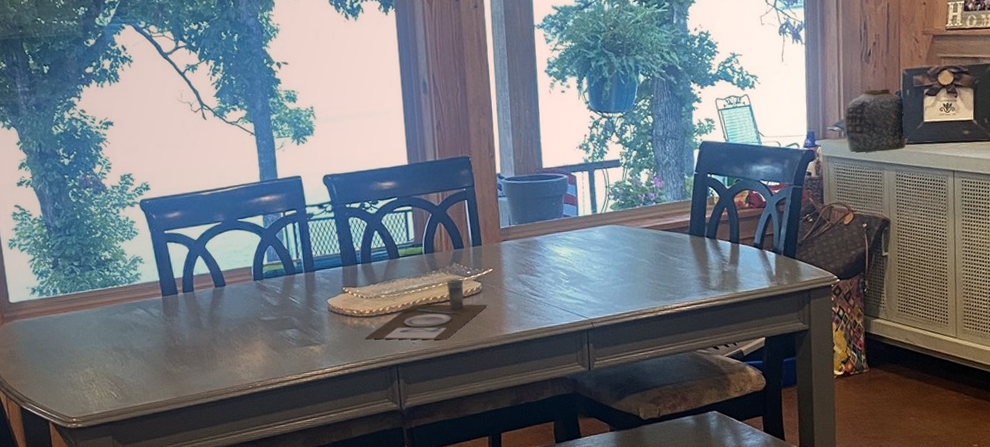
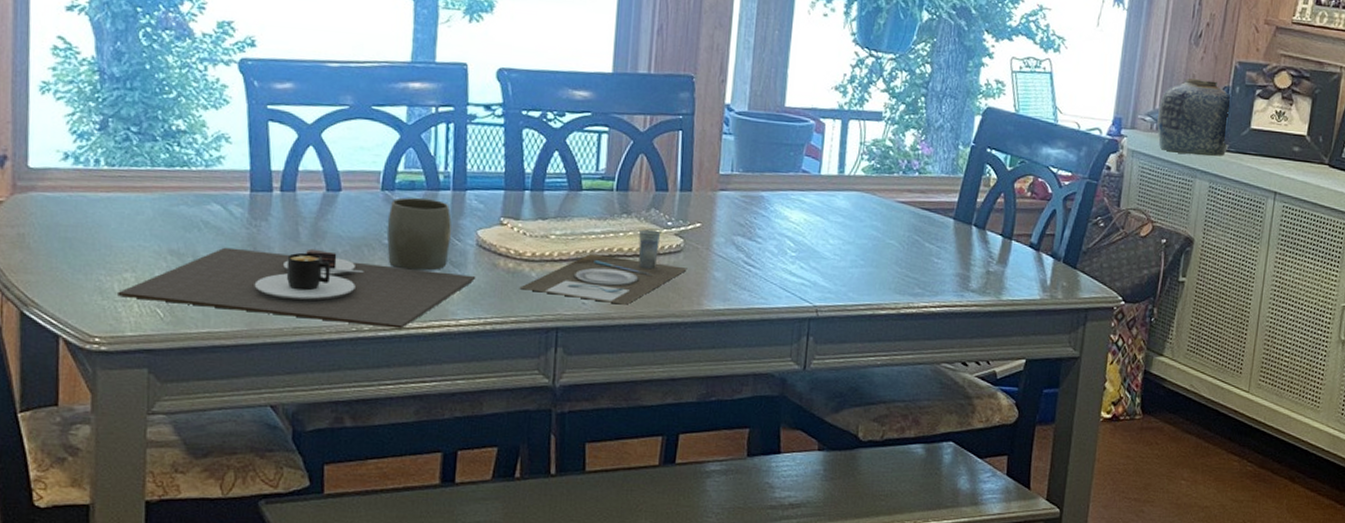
place setting: none [83,331,332,387] -> present [118,247,476,329]
mug: none [261,281,310,337] -> present [386,197,452,271]

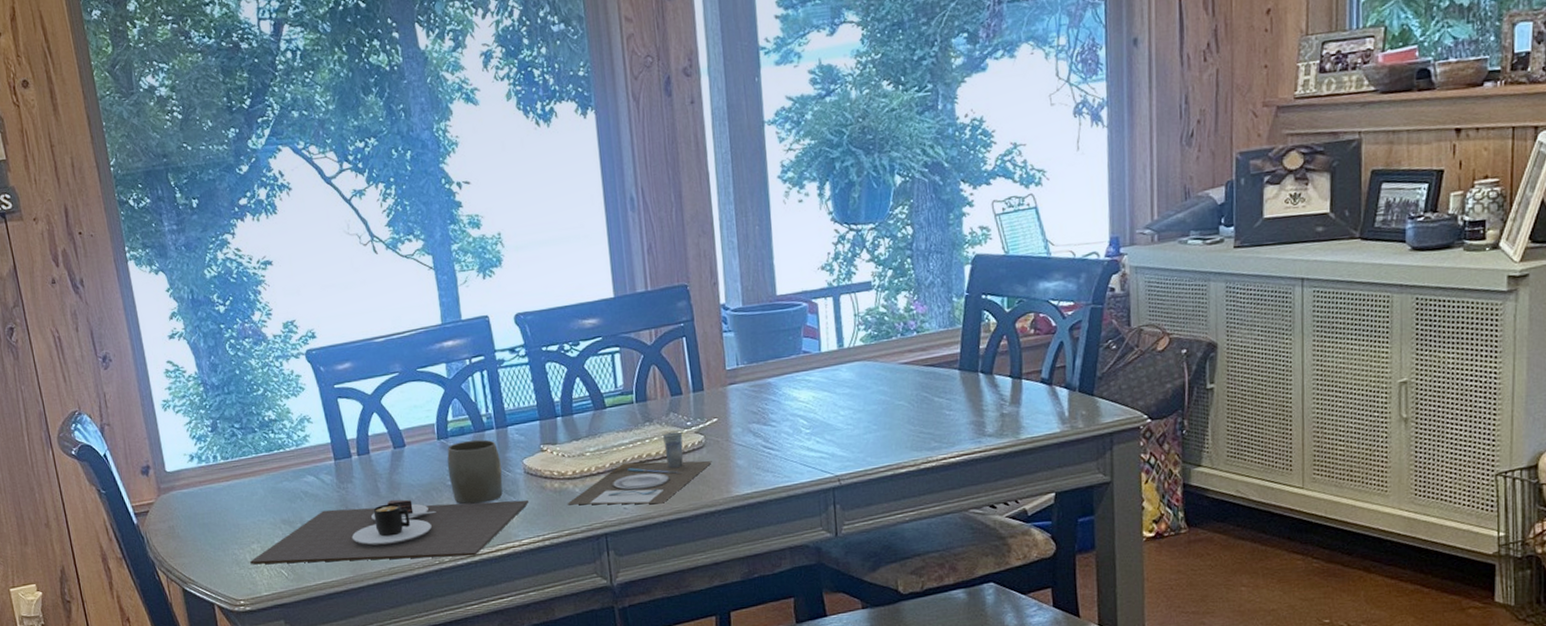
decorative jar: present [1157,77,1233,157] -> none [1157,178,1243,261]

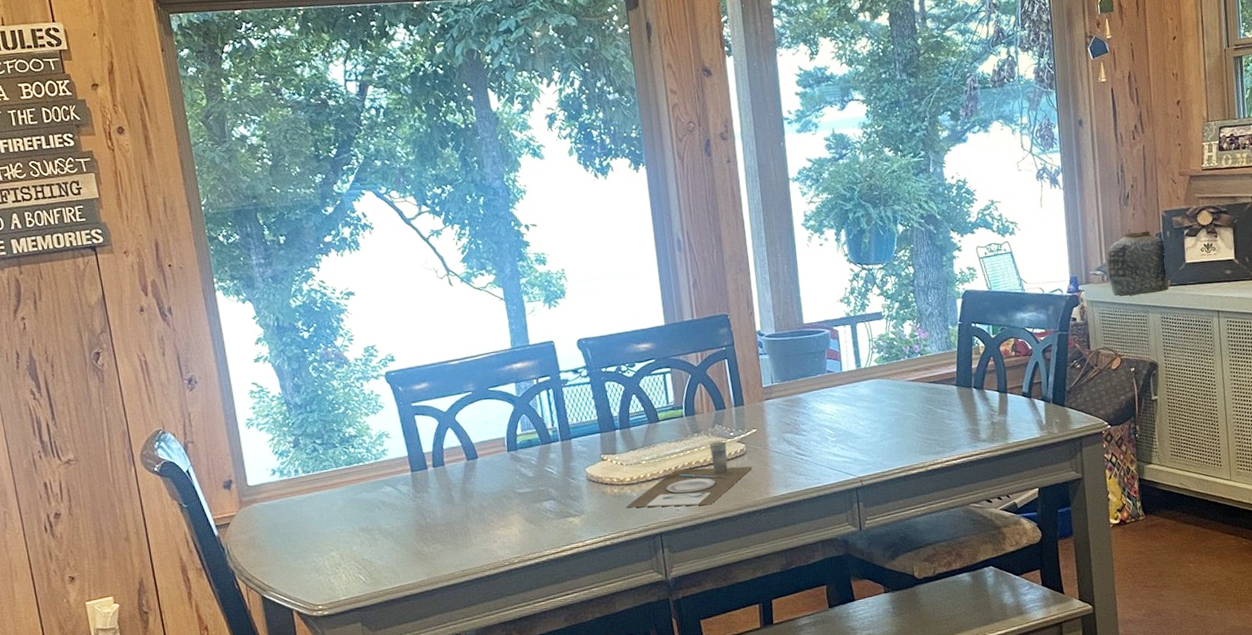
place setting: present [250,499,530,565] -> none [329,504,592,571]
mug: present [447,439,503,505] -> none [516,451,568,510]
decorative jar: none [1157,178,1243,261] -> present [1105,231,1172,296]

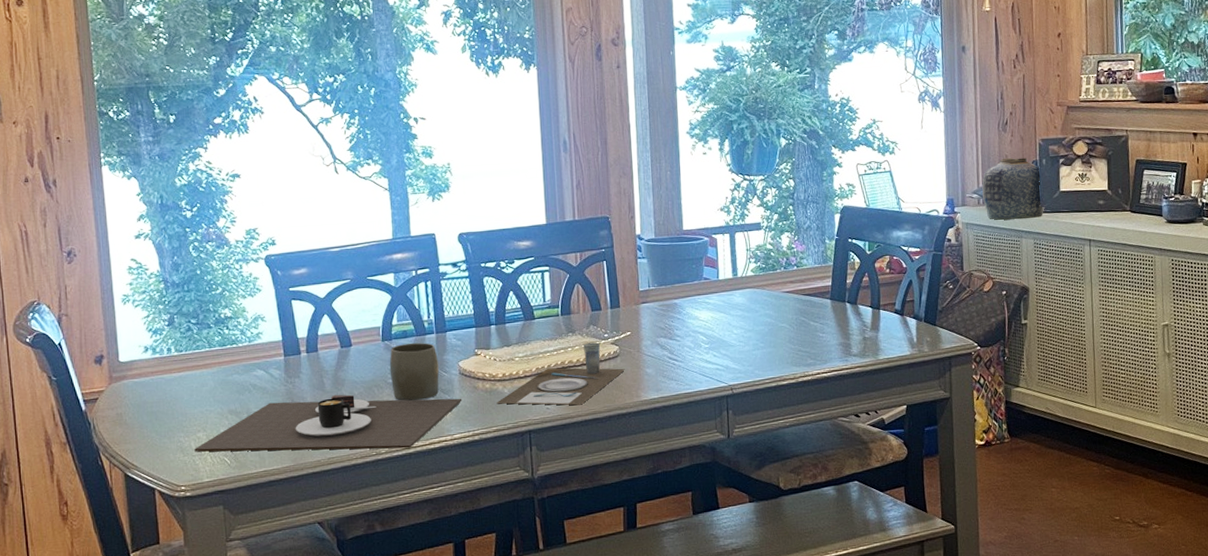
place setting: none [329,504,592,571] -> present [194,394,462,452]
mug: none [516,451,568,510] -> present [389,343,439,401]

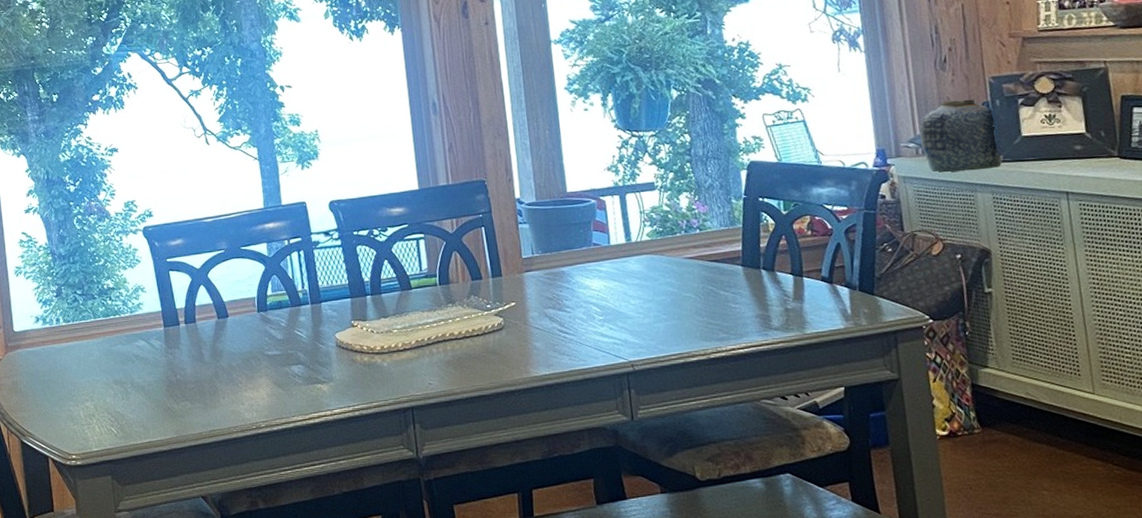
place setting: present [194,394,462,452] -> none [83,365,341,423]
mug: present [389,343,439,401] -> none [265,314,317,373]
place setting: present [496,342,625,406] -> none [376,313,511,381]

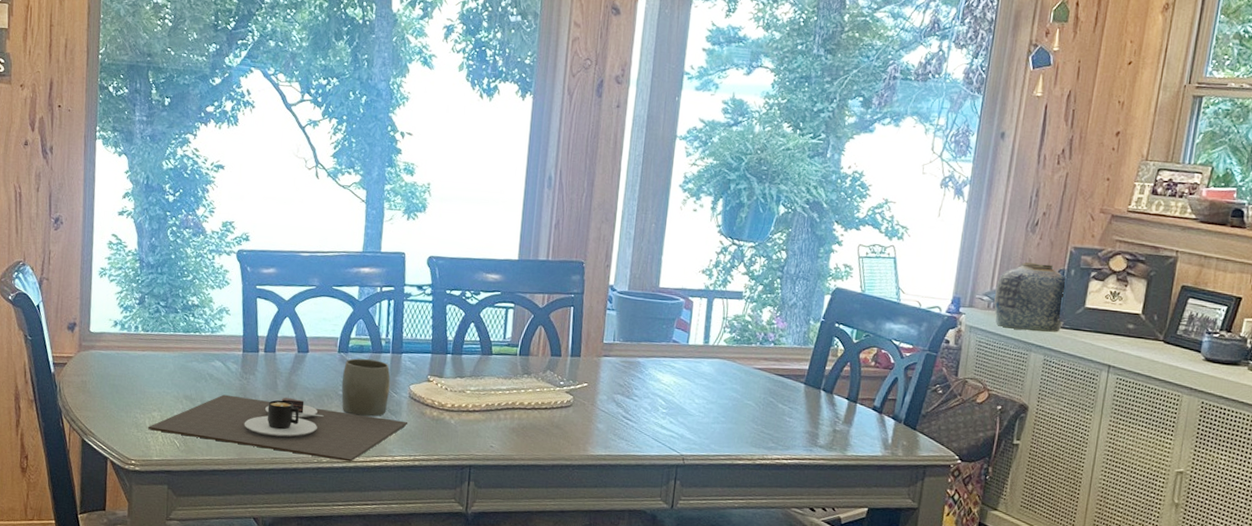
place setting: none [83,365,341,423] -> present [148,394,408,462]
mug: none [265,314,317,373] -> present [341,358,391,417]

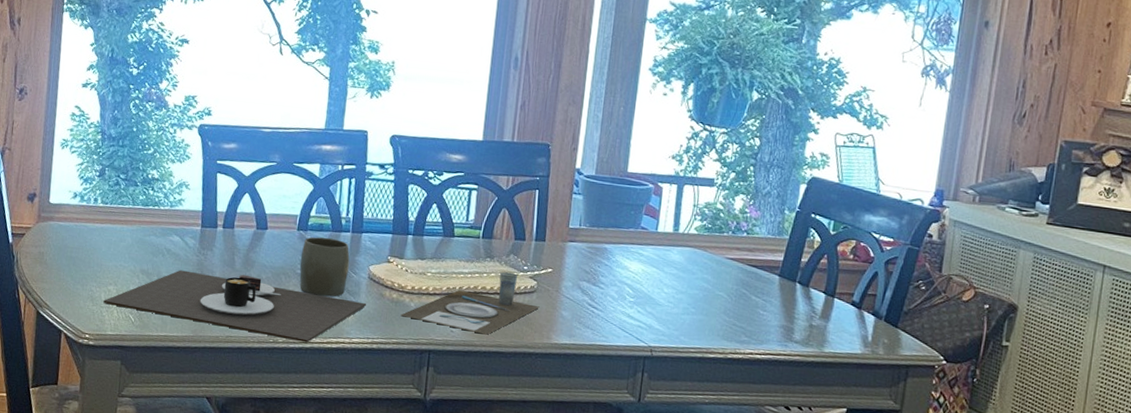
place setting: none [441,387,576,449] -> present [400,271,540,335]
decorative jar: present [994,261,1068,333] -> none [979,154,1058,230]

